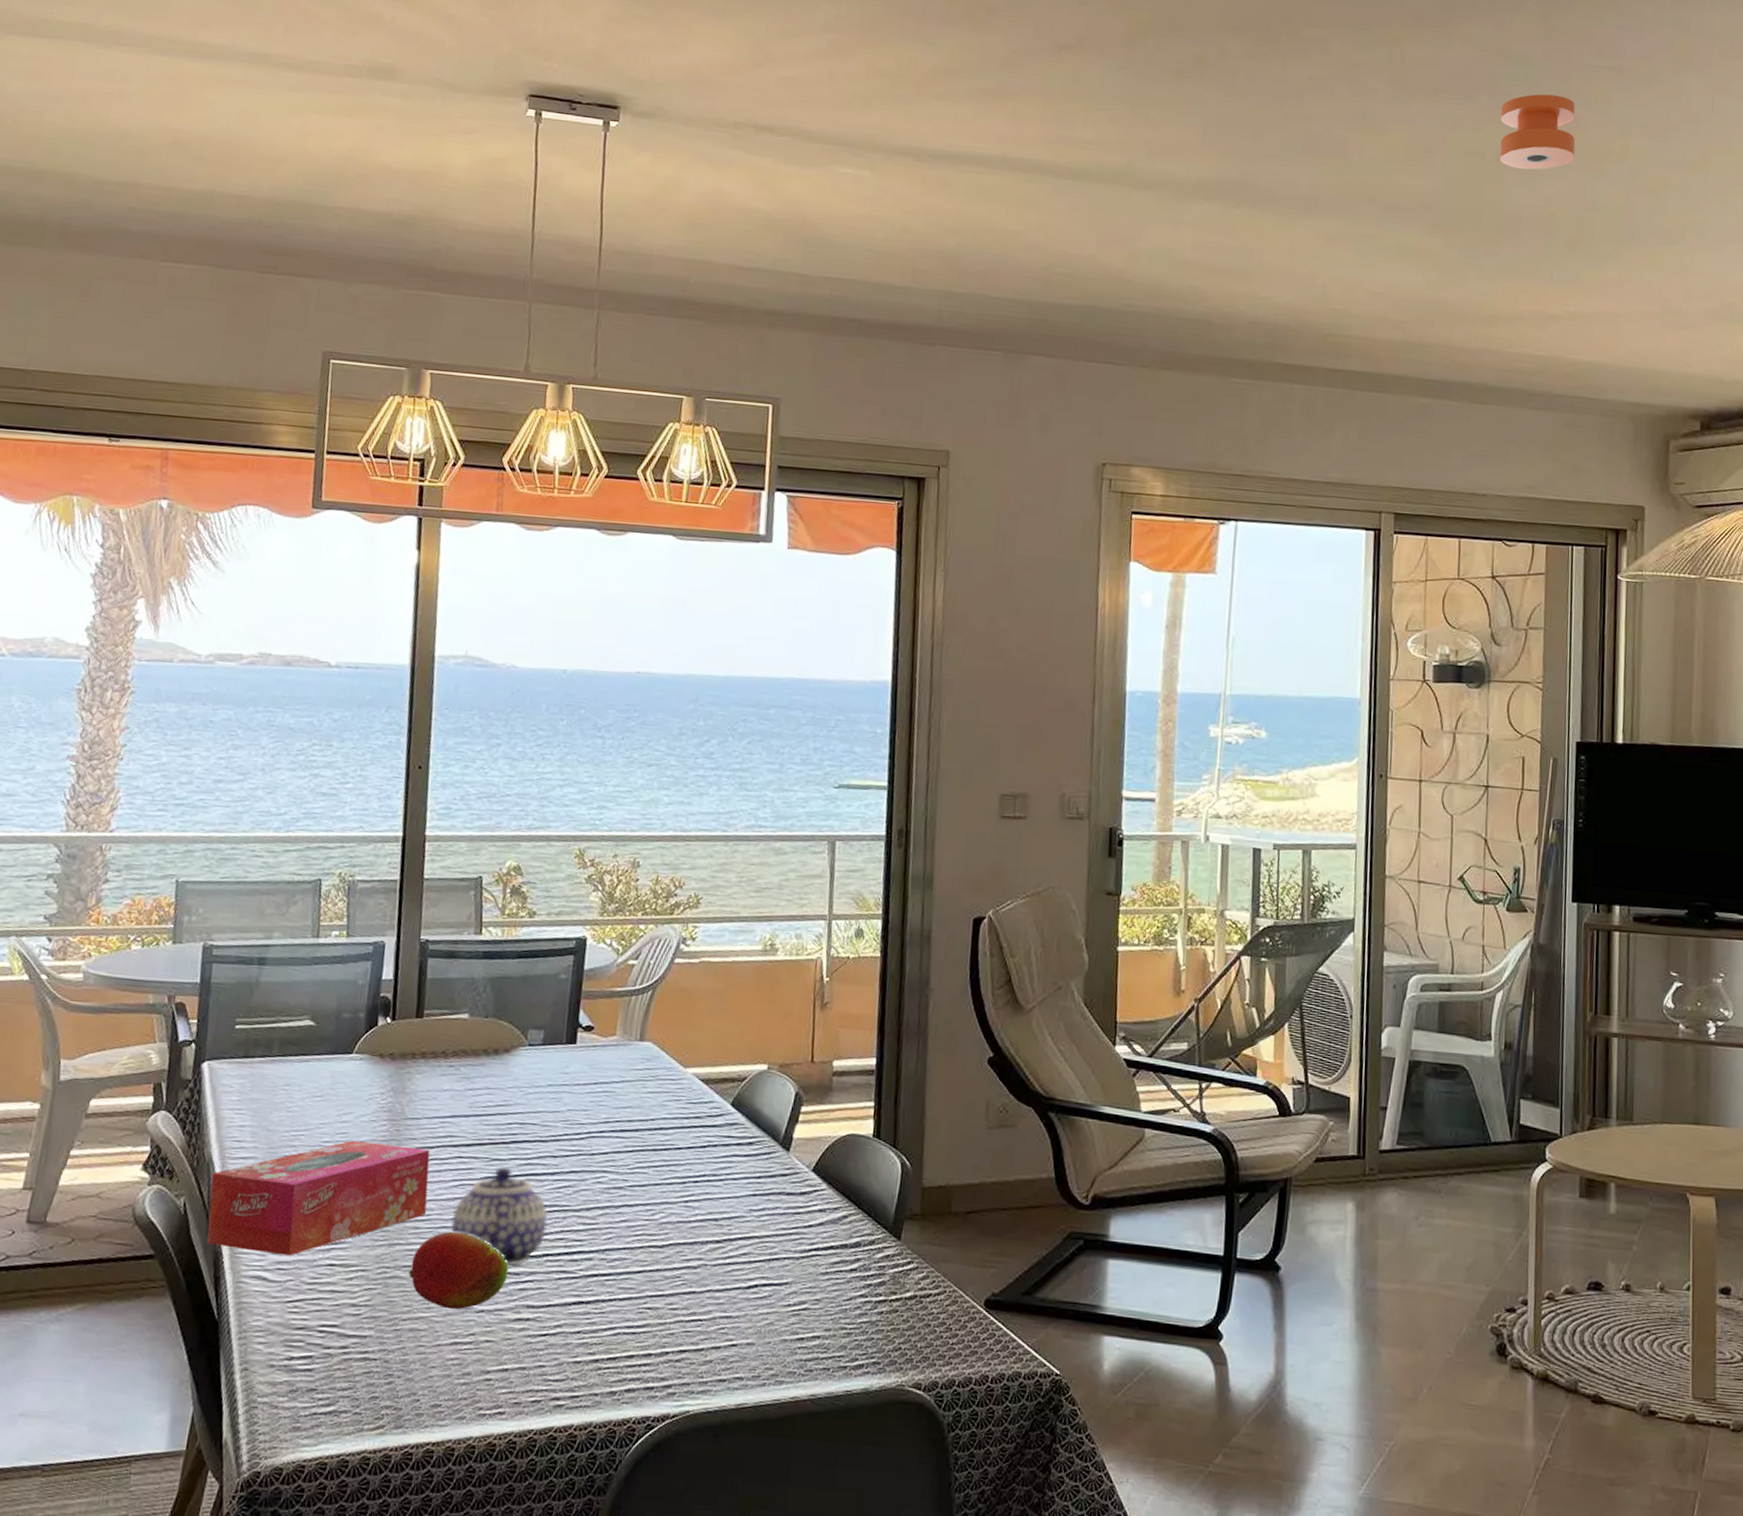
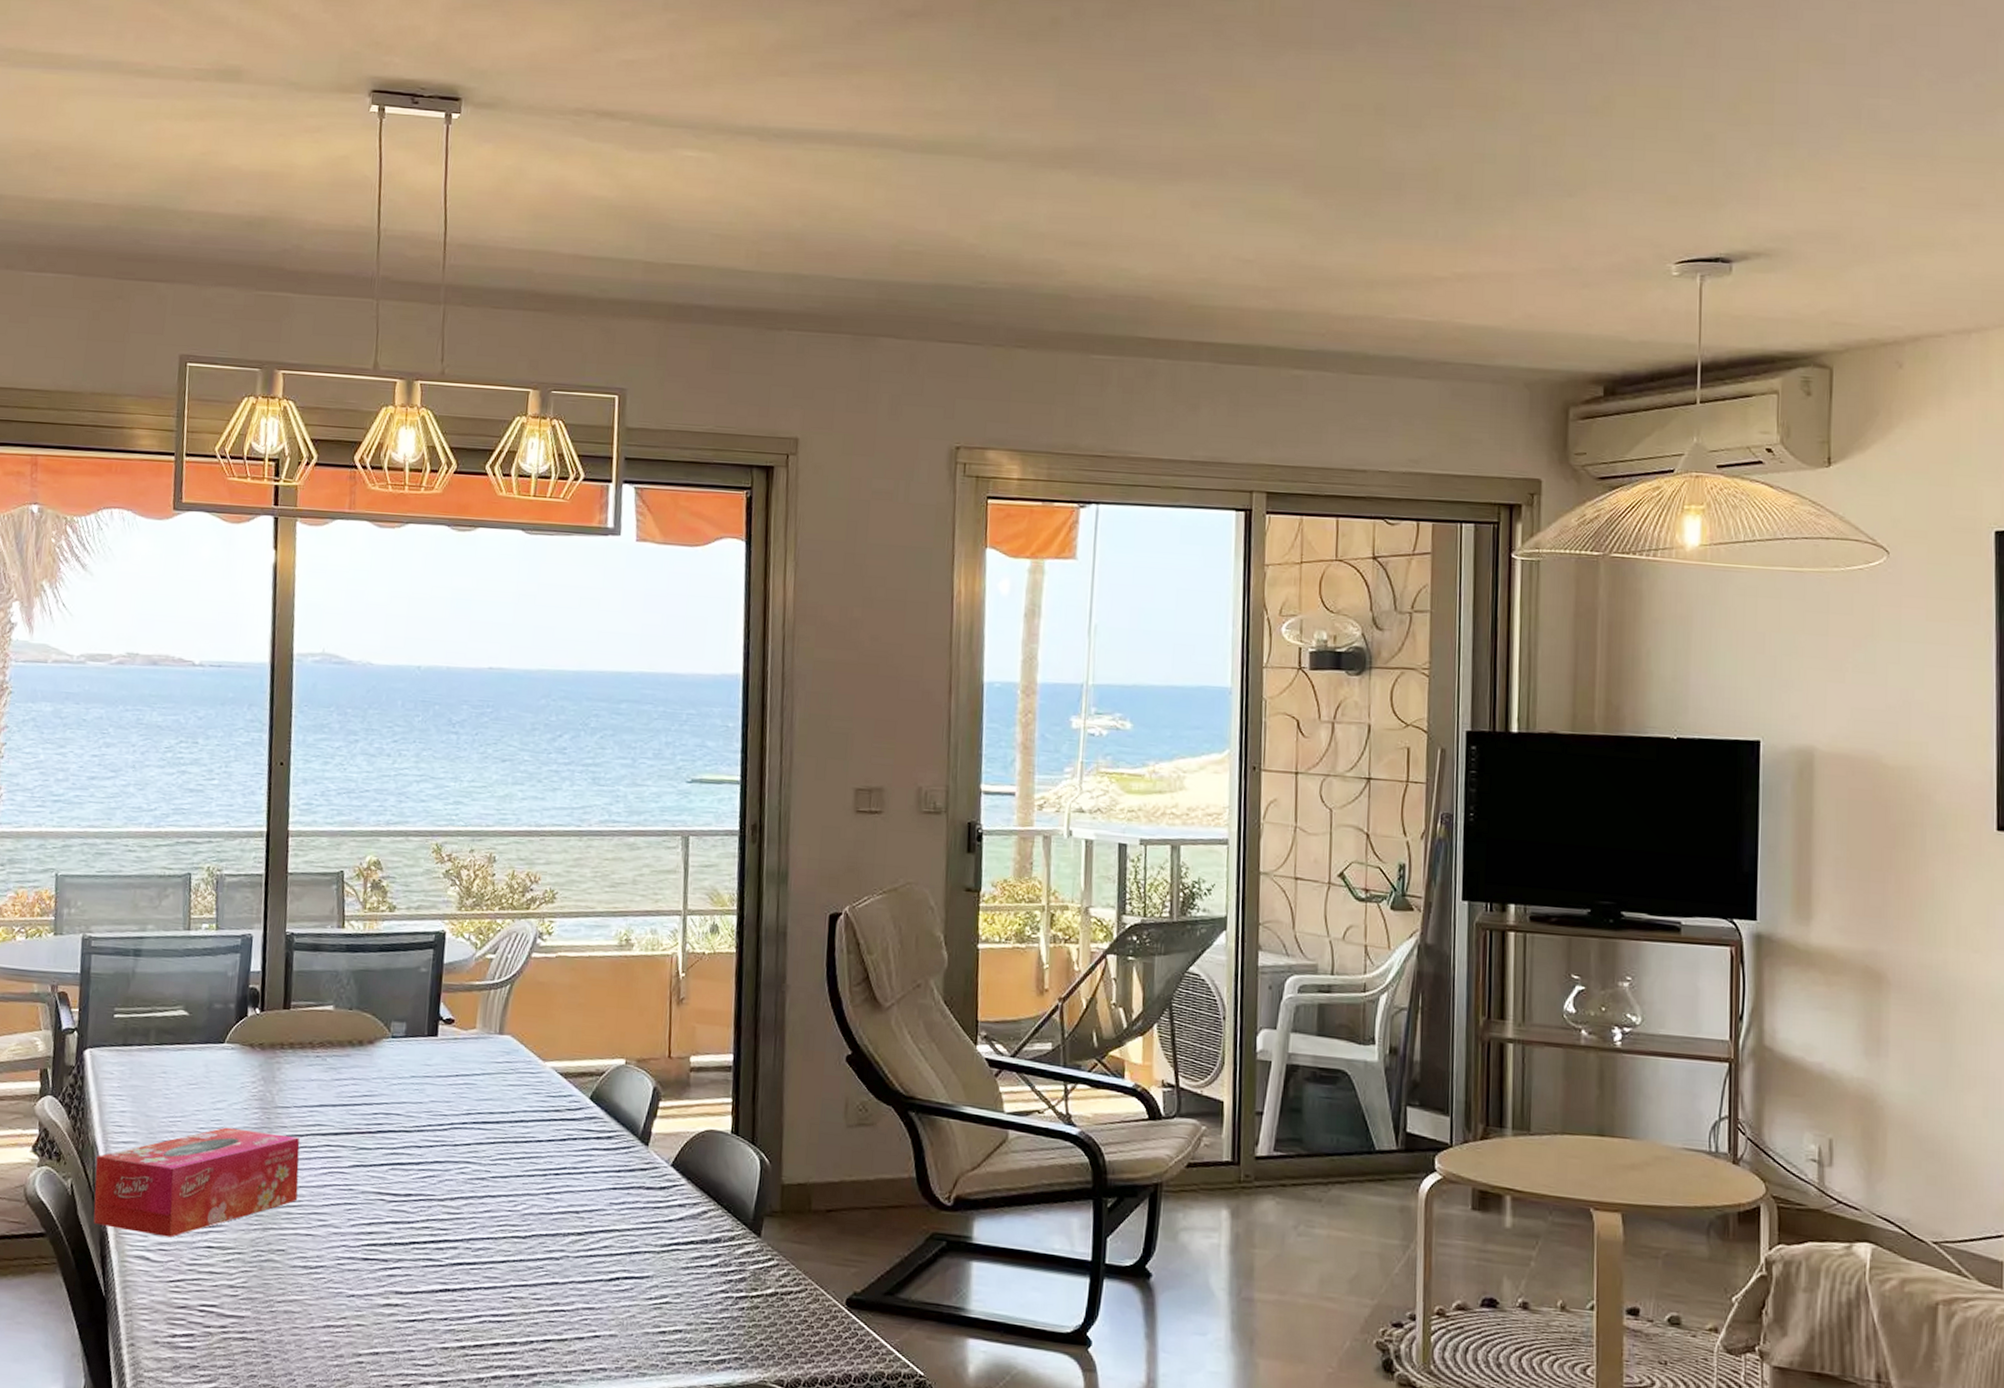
fruit: present [408,1231,509,1310] -> none [282,1217,377,1294]
teapot: present [451,1166,548,1266] -> none [321,1155,414,1252]
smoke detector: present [1499,94,1576,170] -> none [1379,39,1463,122]

